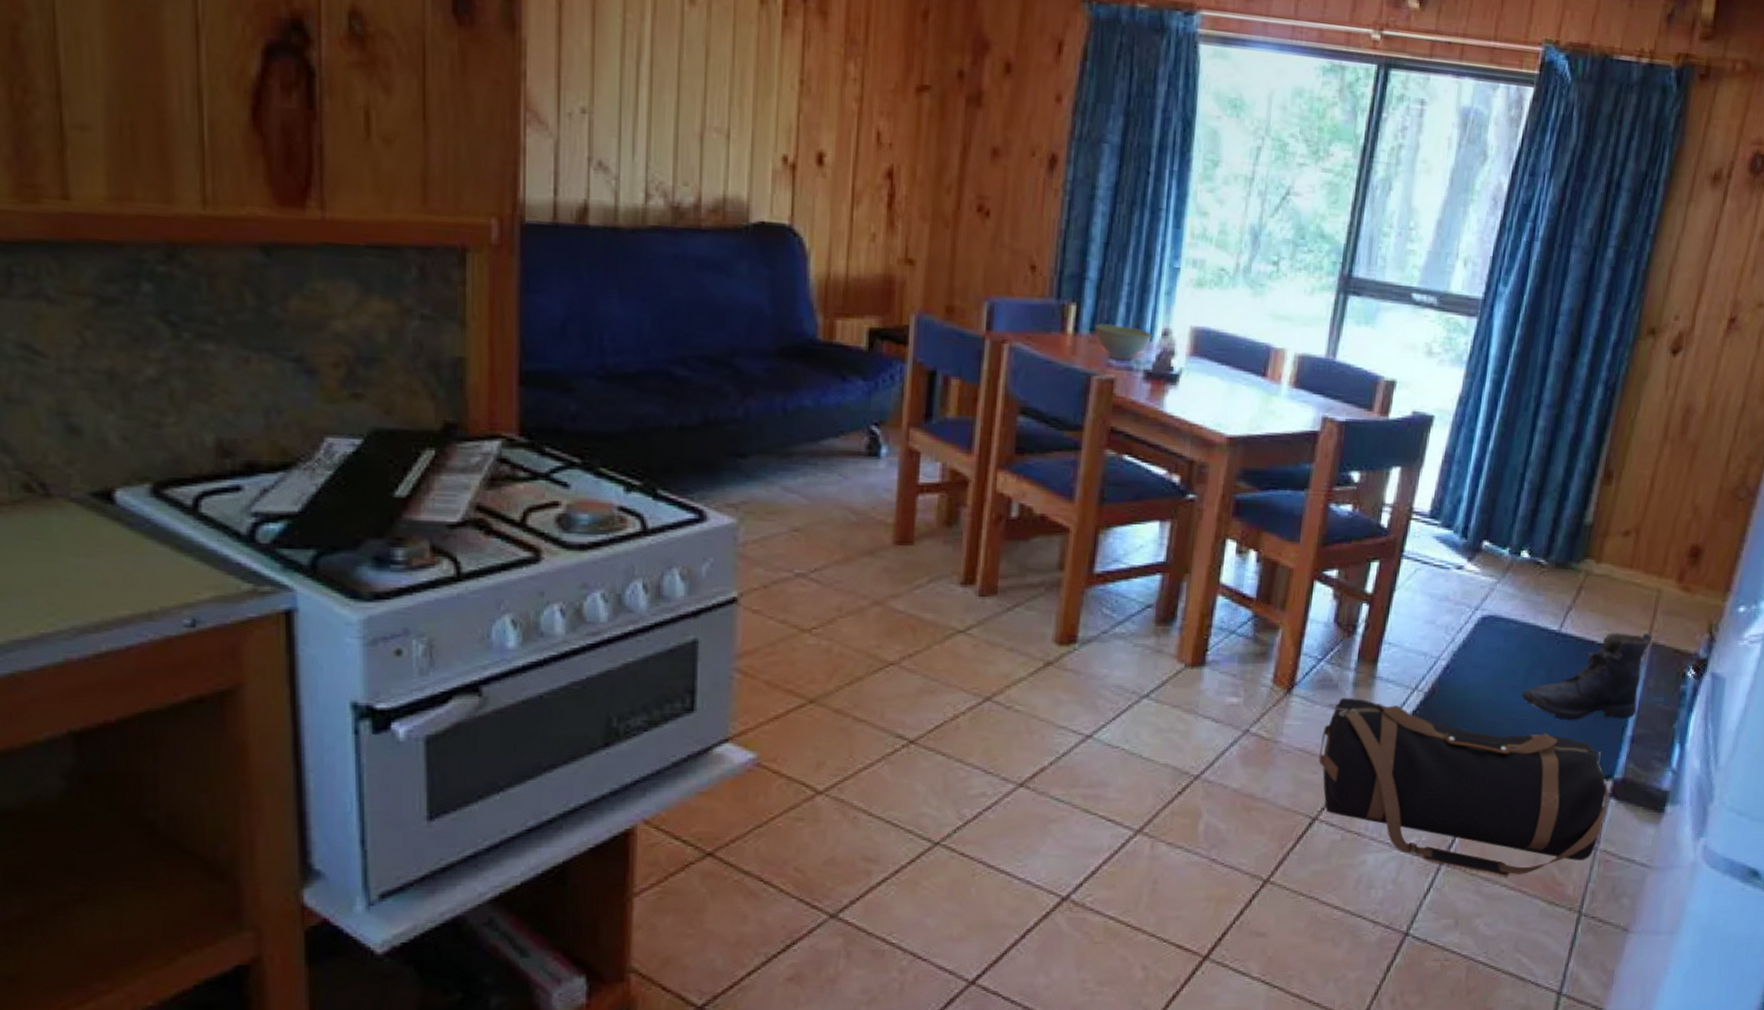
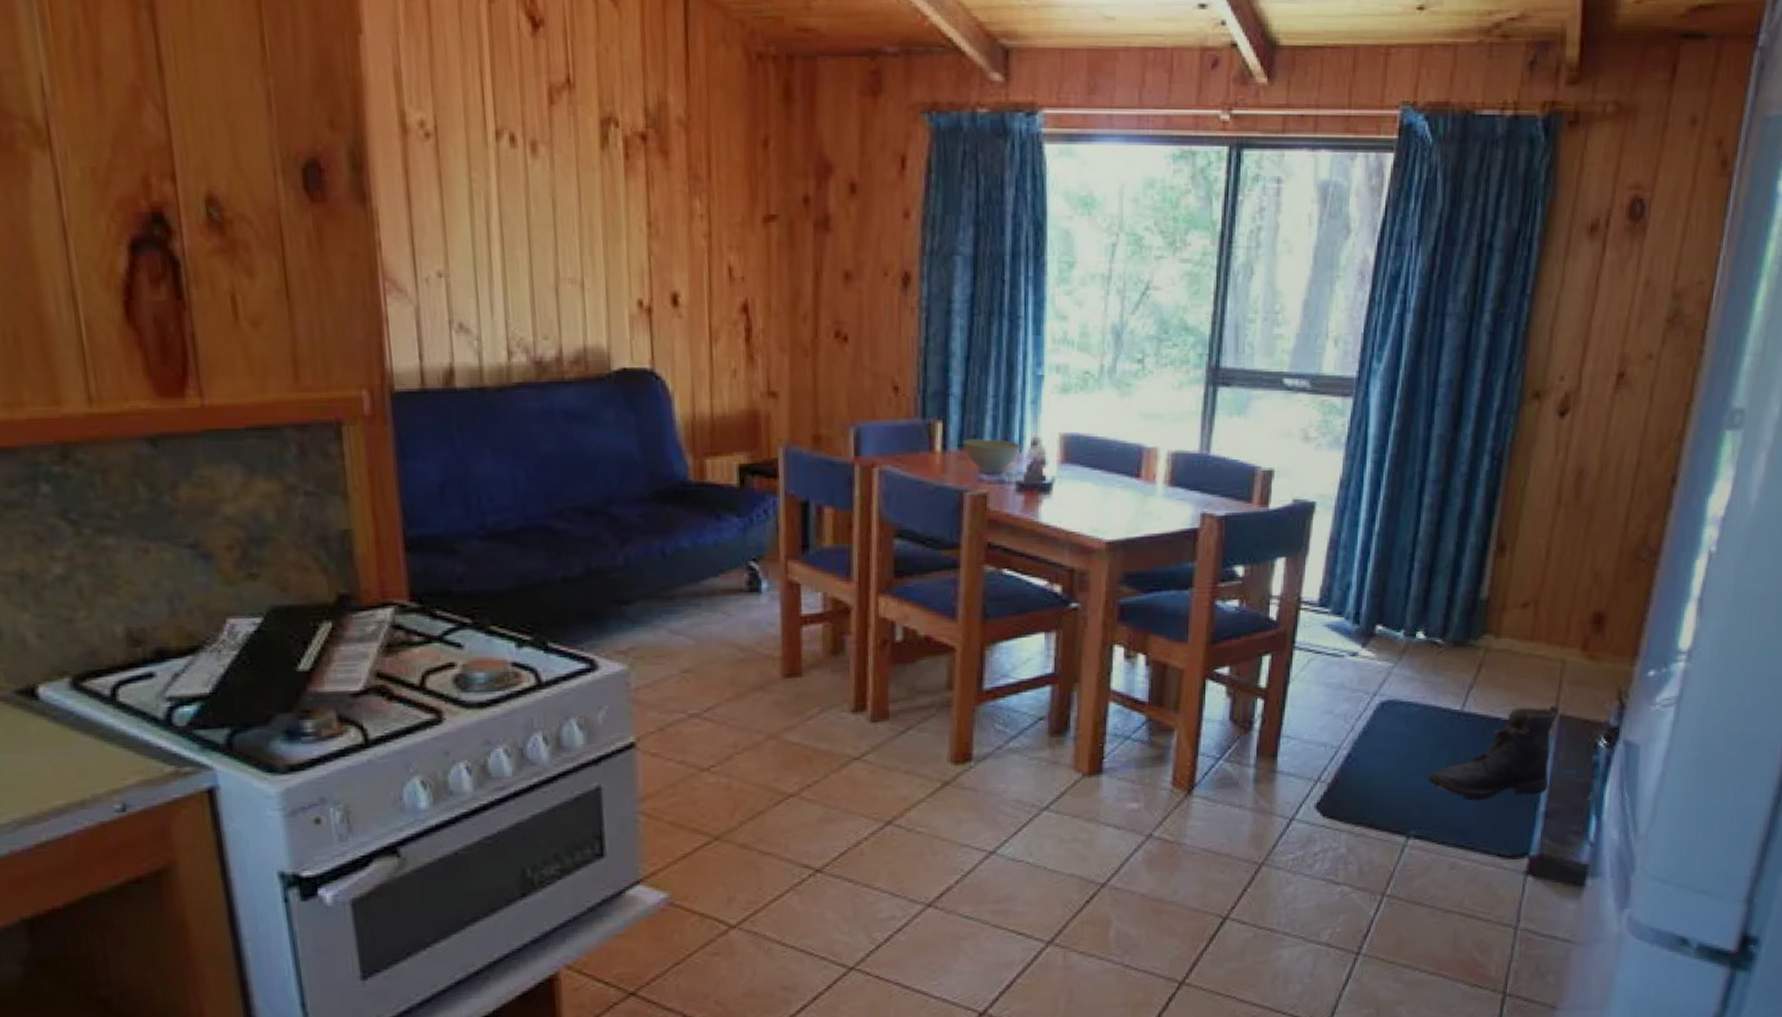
duffel bag: present [1318,698,1609,876] -> none [1225,794,1526,962]

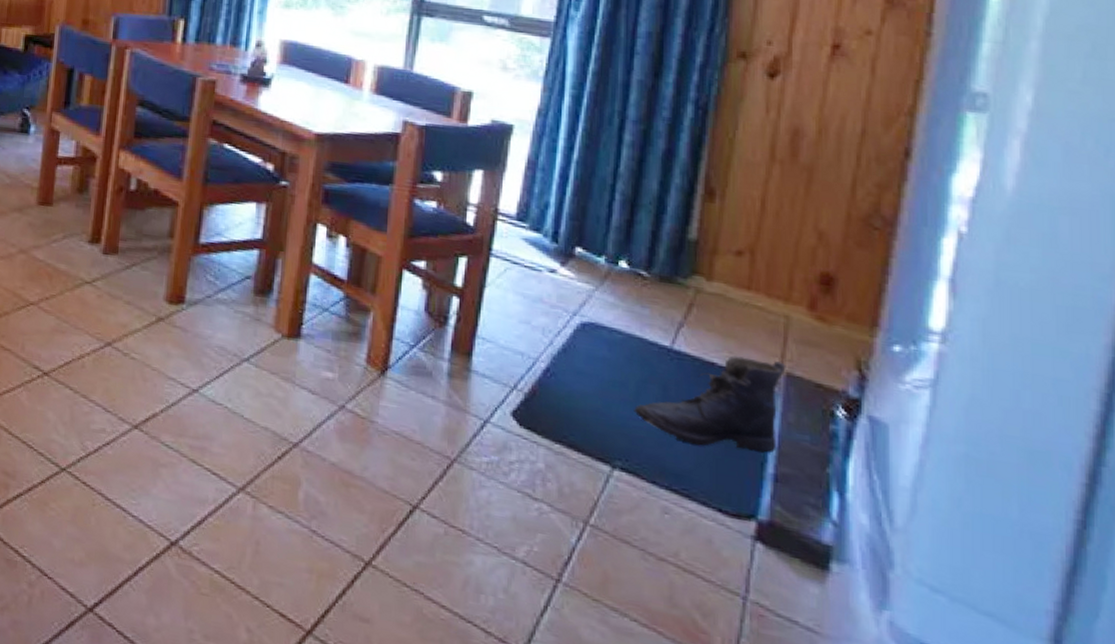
bowl: present [963,437,1022,476] -> none [200,35,248,67]

